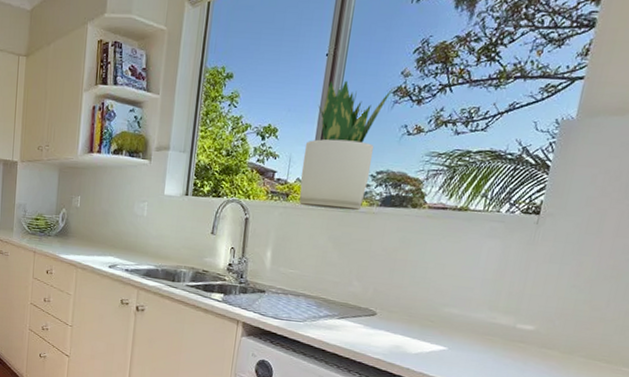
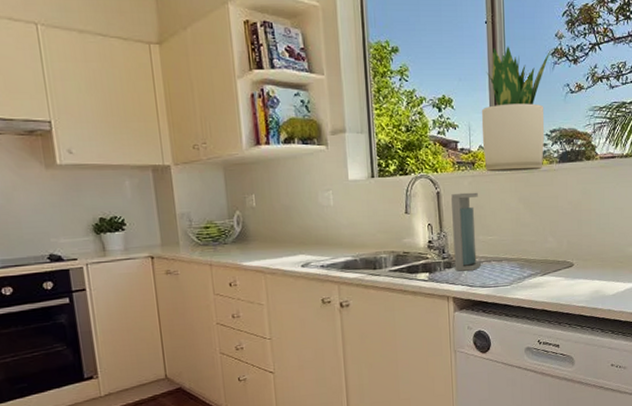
soap dispenser: none [250,222,287,300] -> present [451,192,482,271]

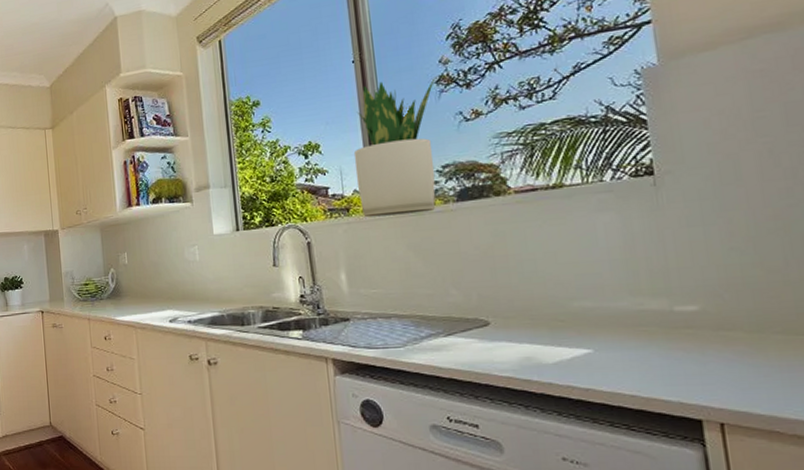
soap dispenser: present [451,192,482,271] -> none [324,240,366,329]

